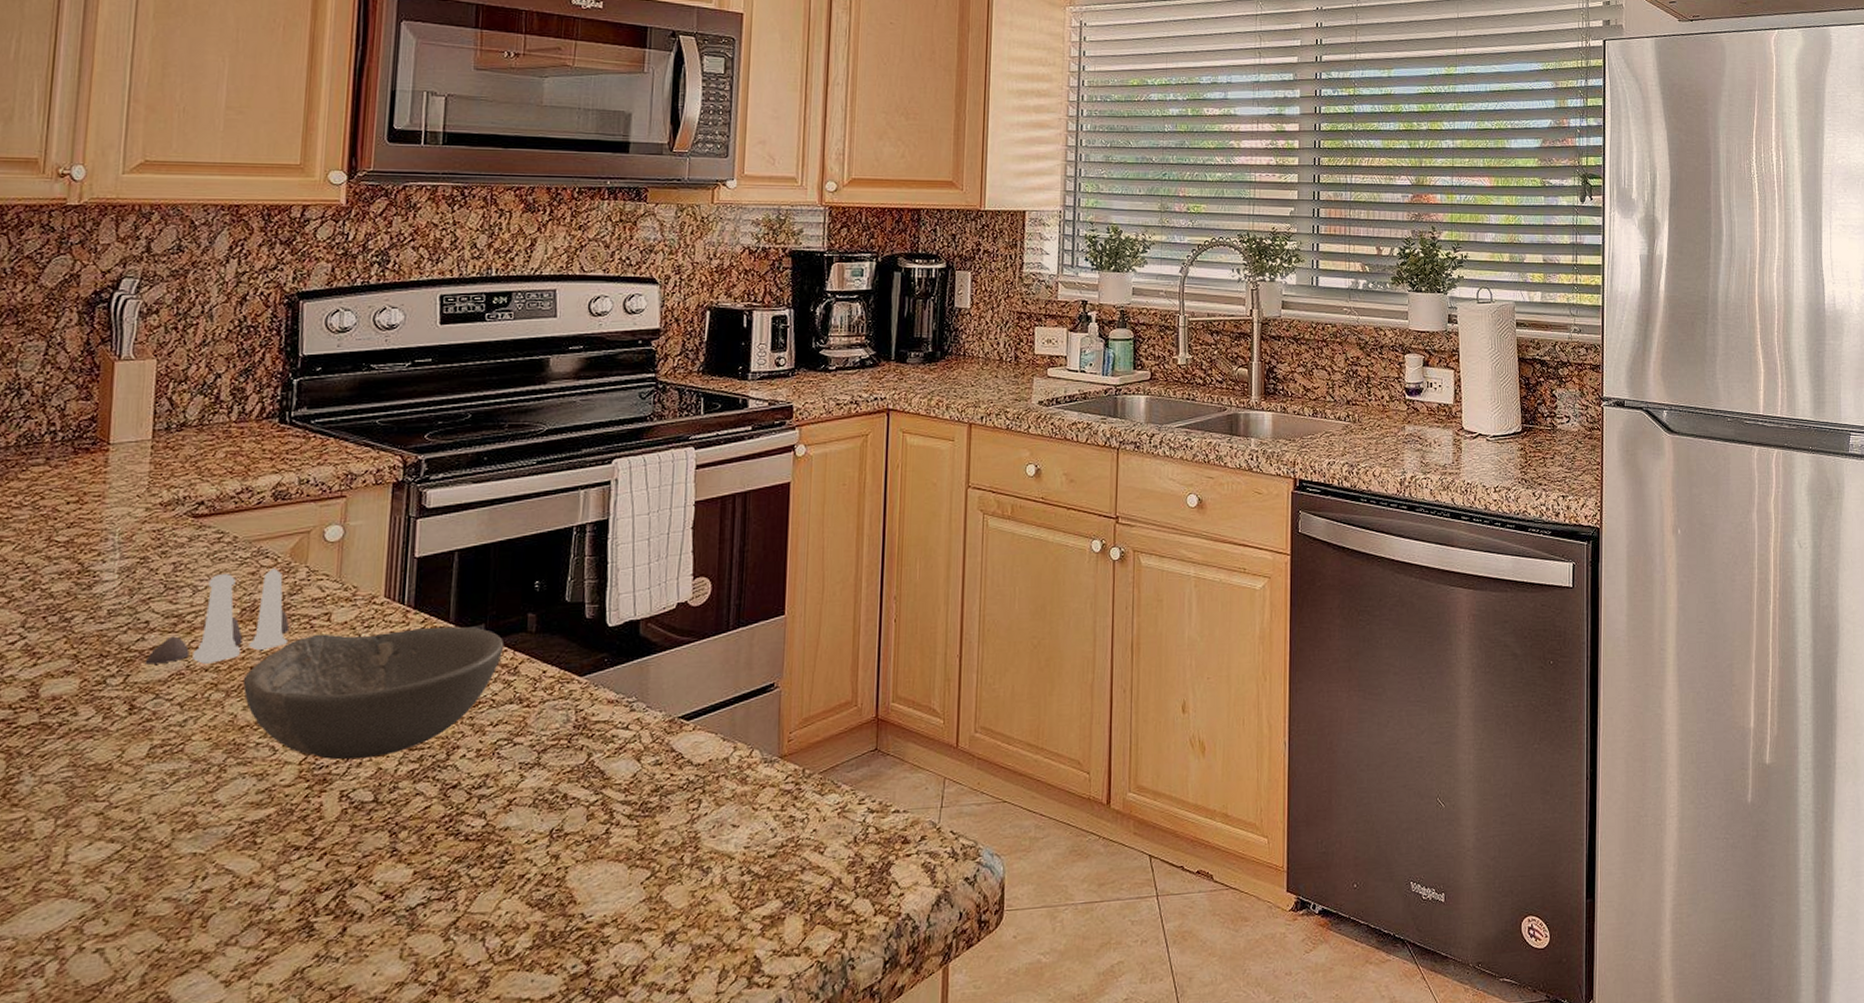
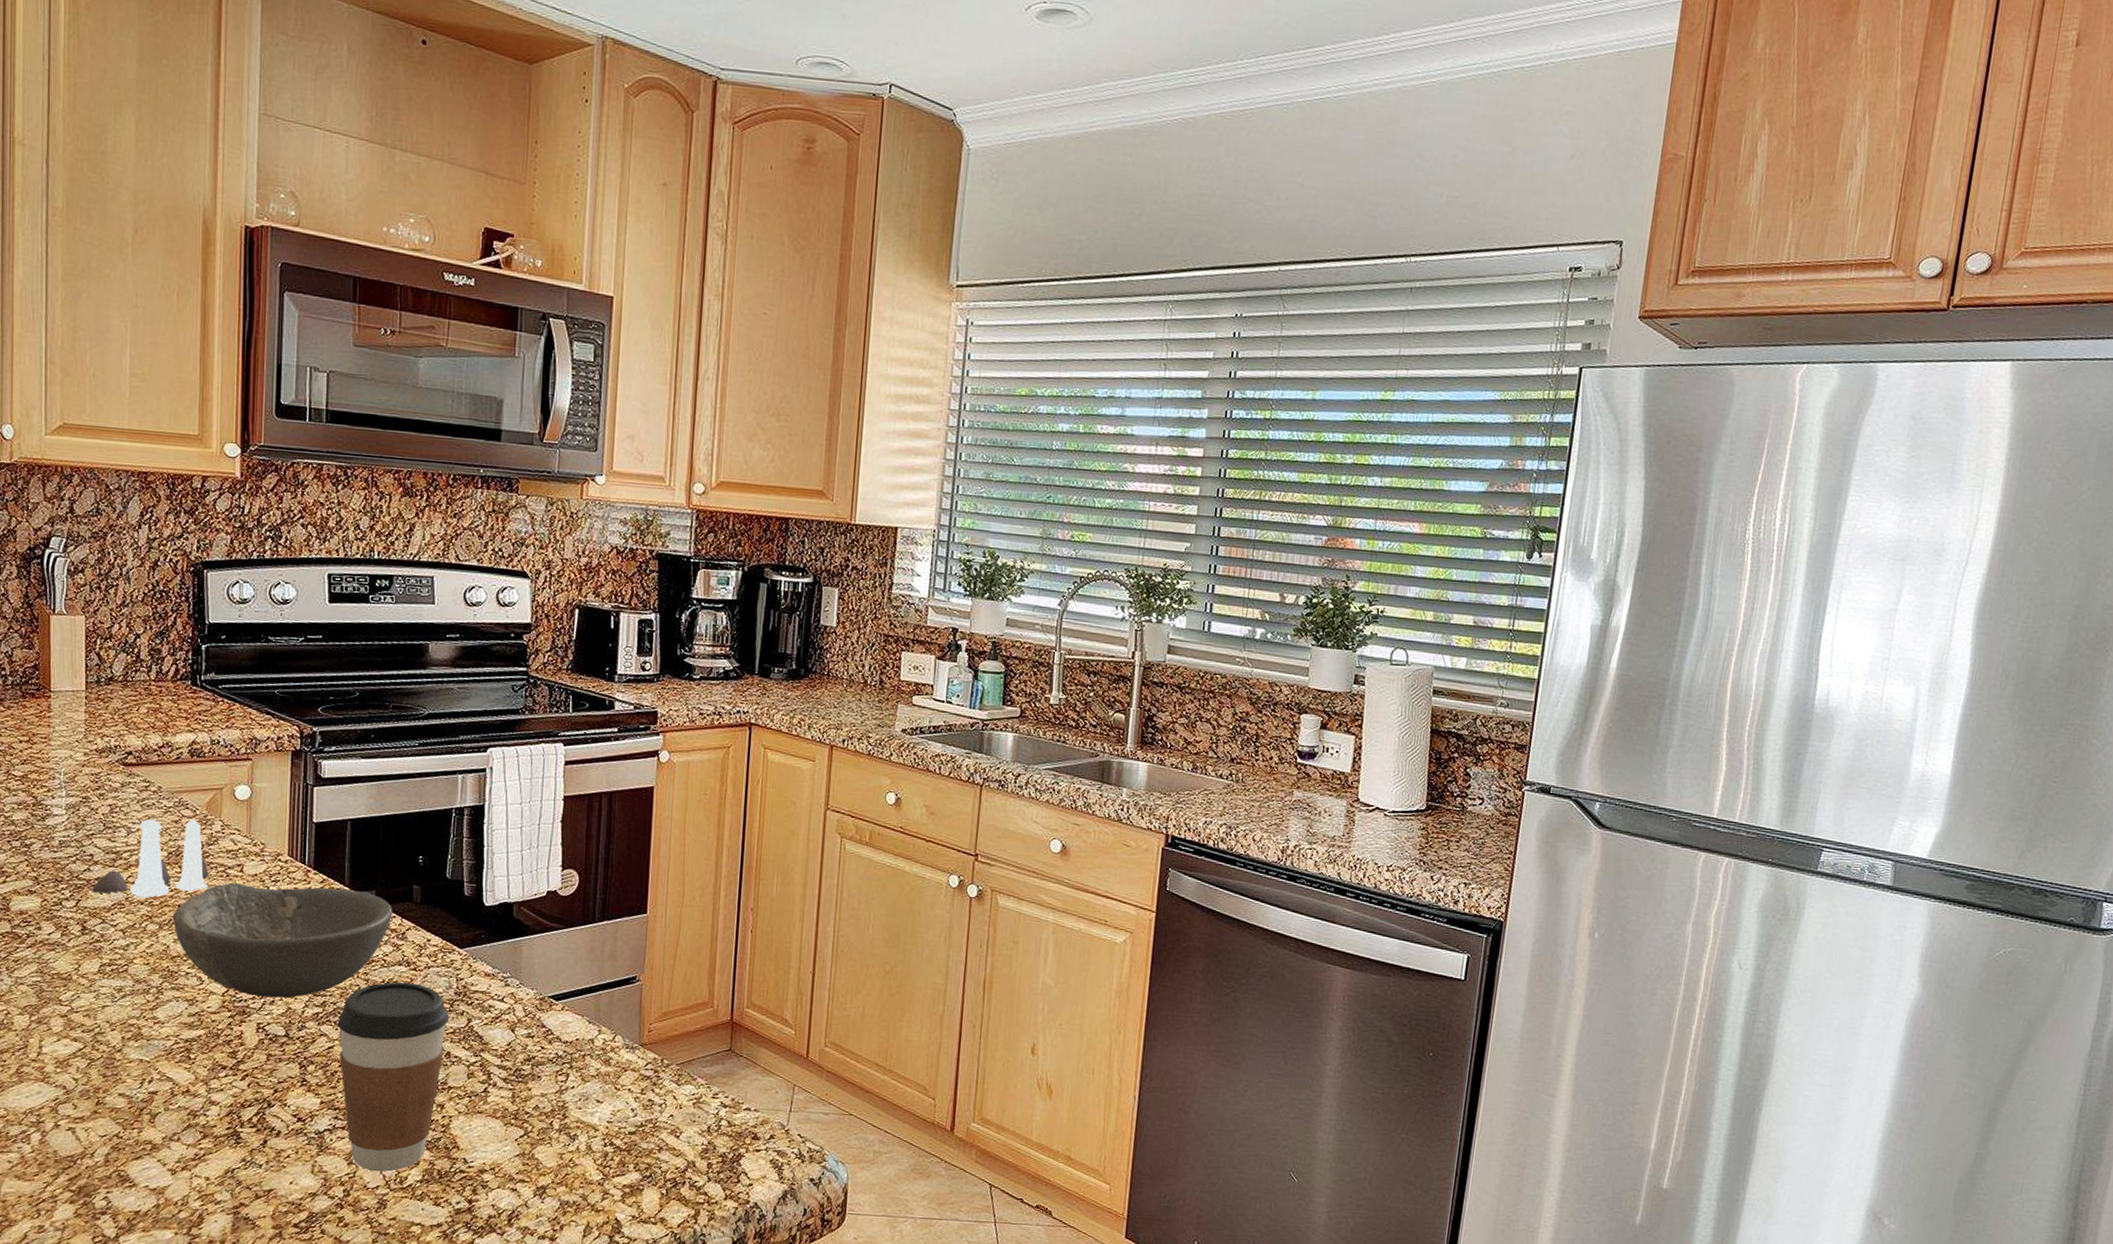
coffee cup: none [436,721,567,945] -> present [337,981,450,1172]

